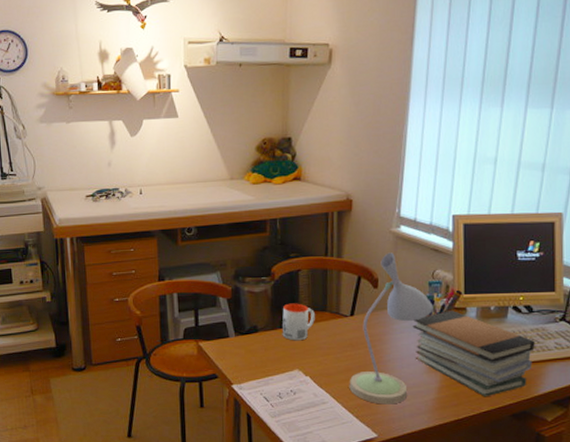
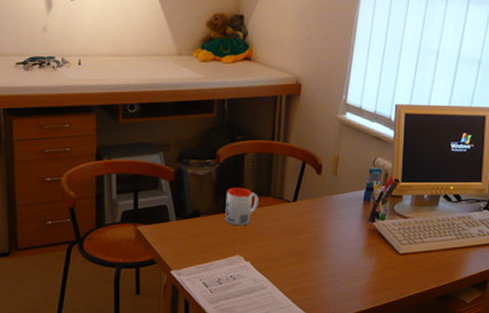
desk lamp: present [349,252,434,405] -> none [288,139,373,289]
book stack: present [412,310,535,397] -> none [352,198,461,281]

